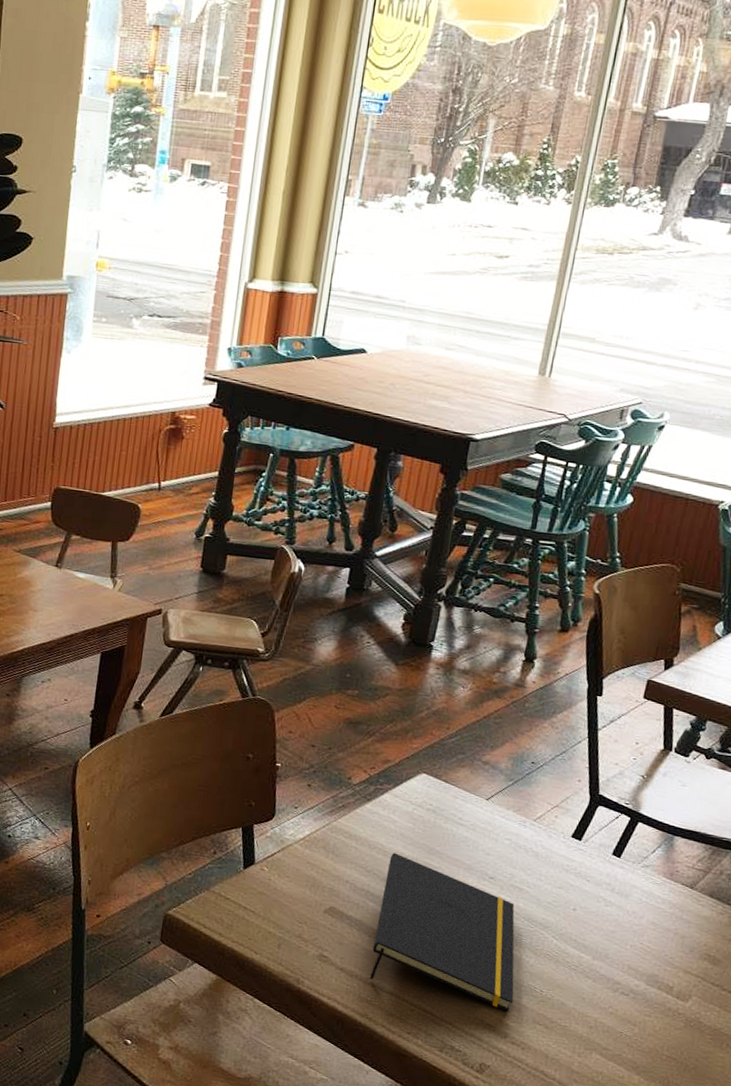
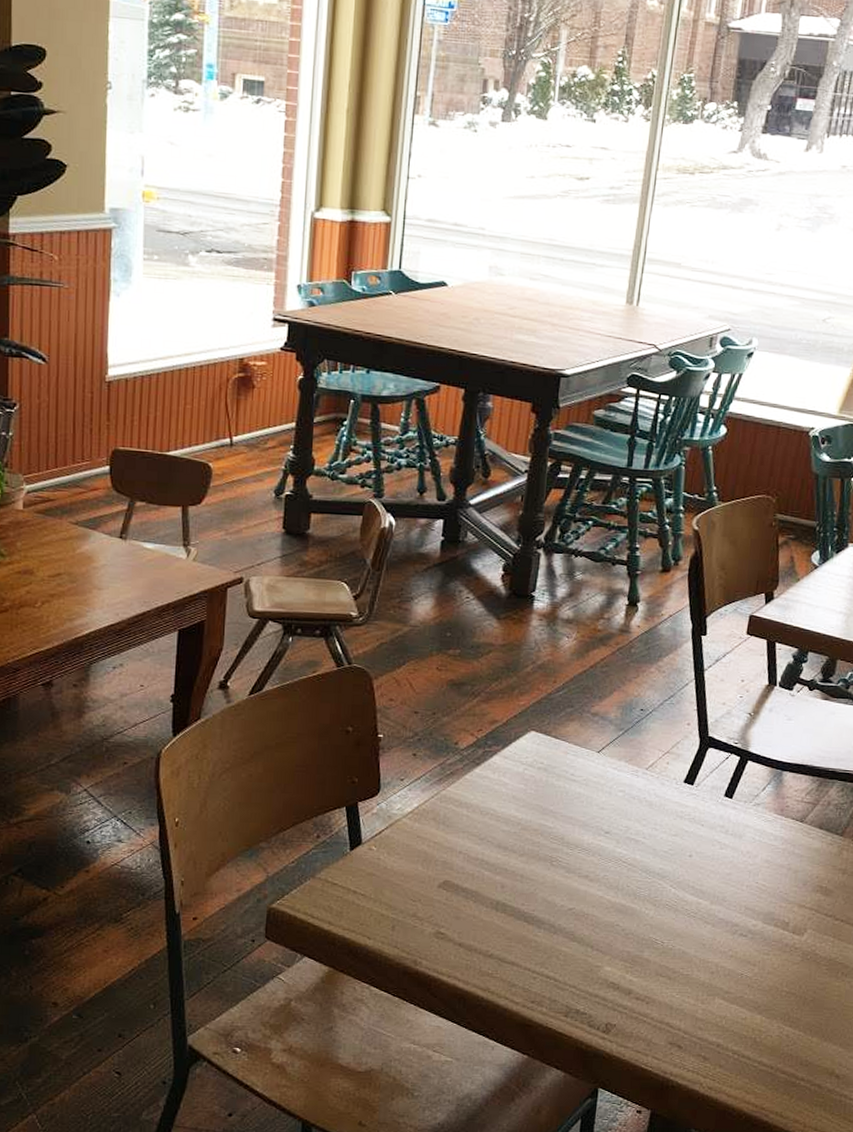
notepad: present [370,852,515,1012] -> none [490,817,636,968]

